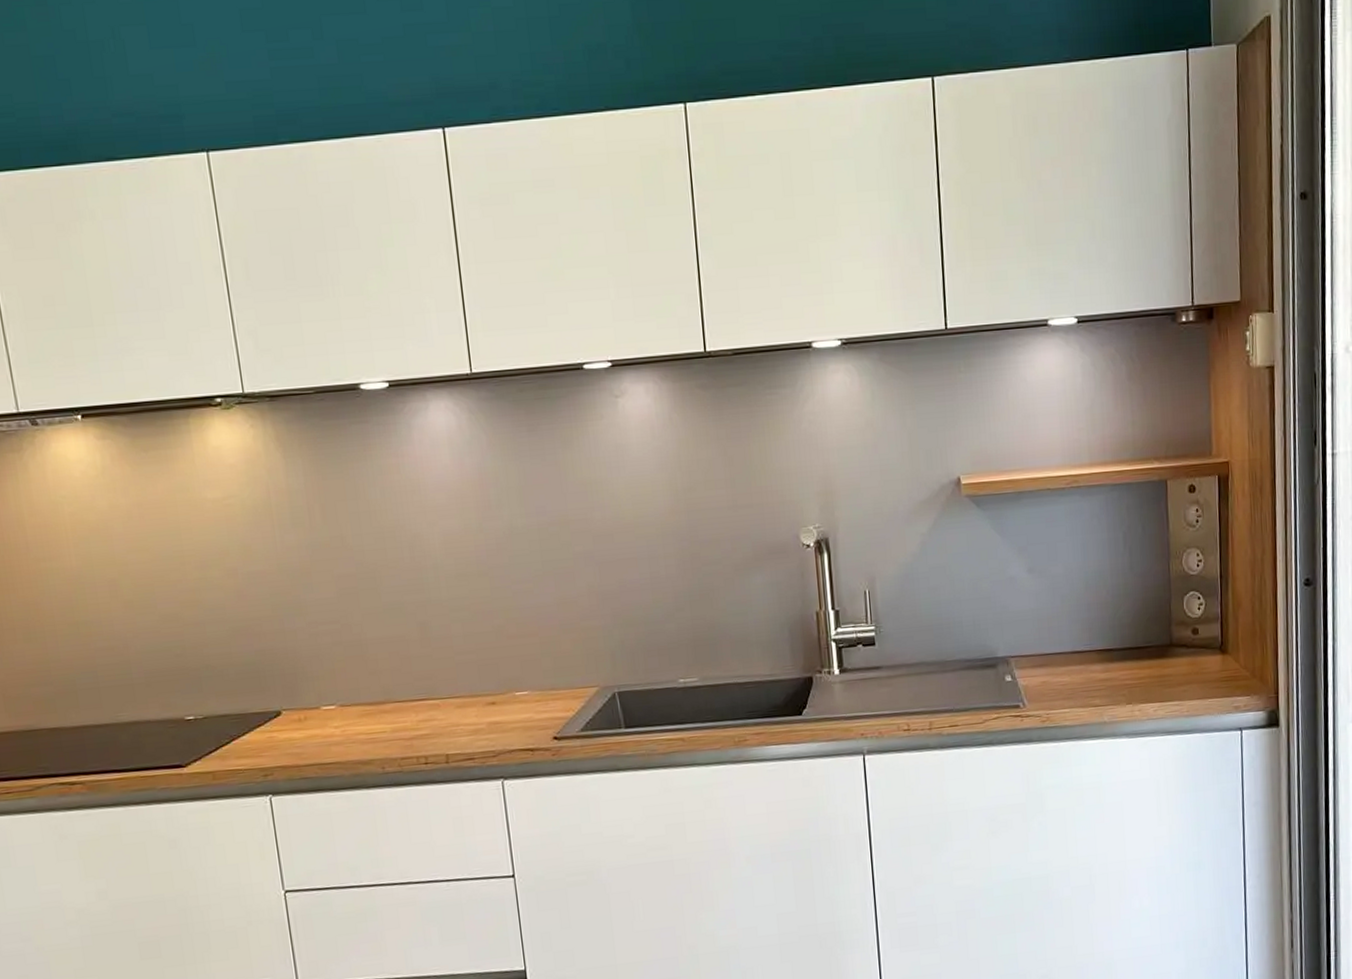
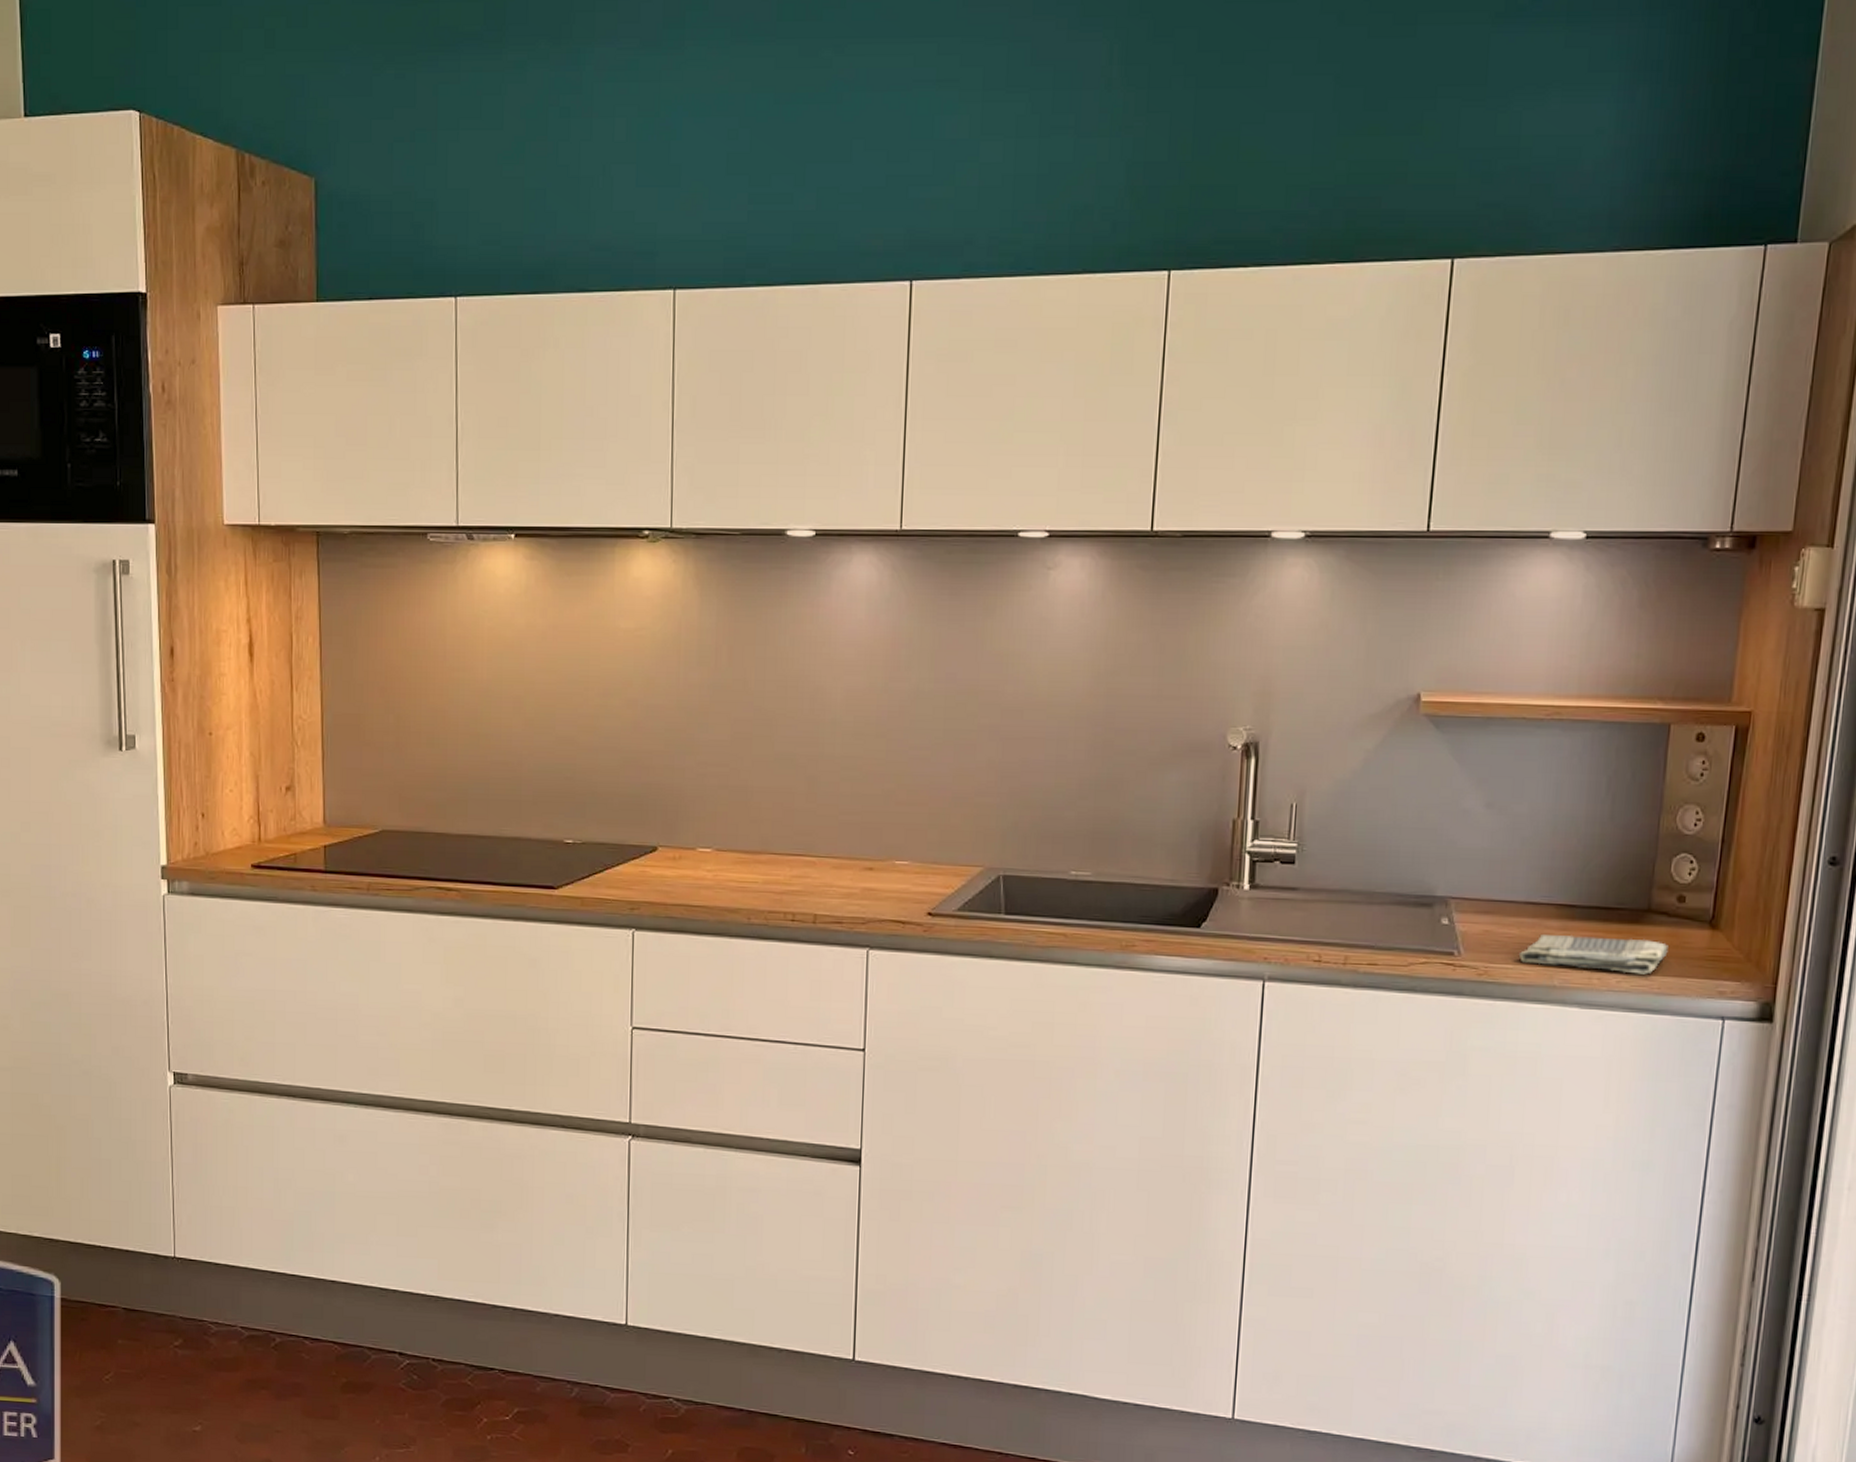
dish towel: none [1072,670,1191,706] -> present [1518,935,1668,974]

